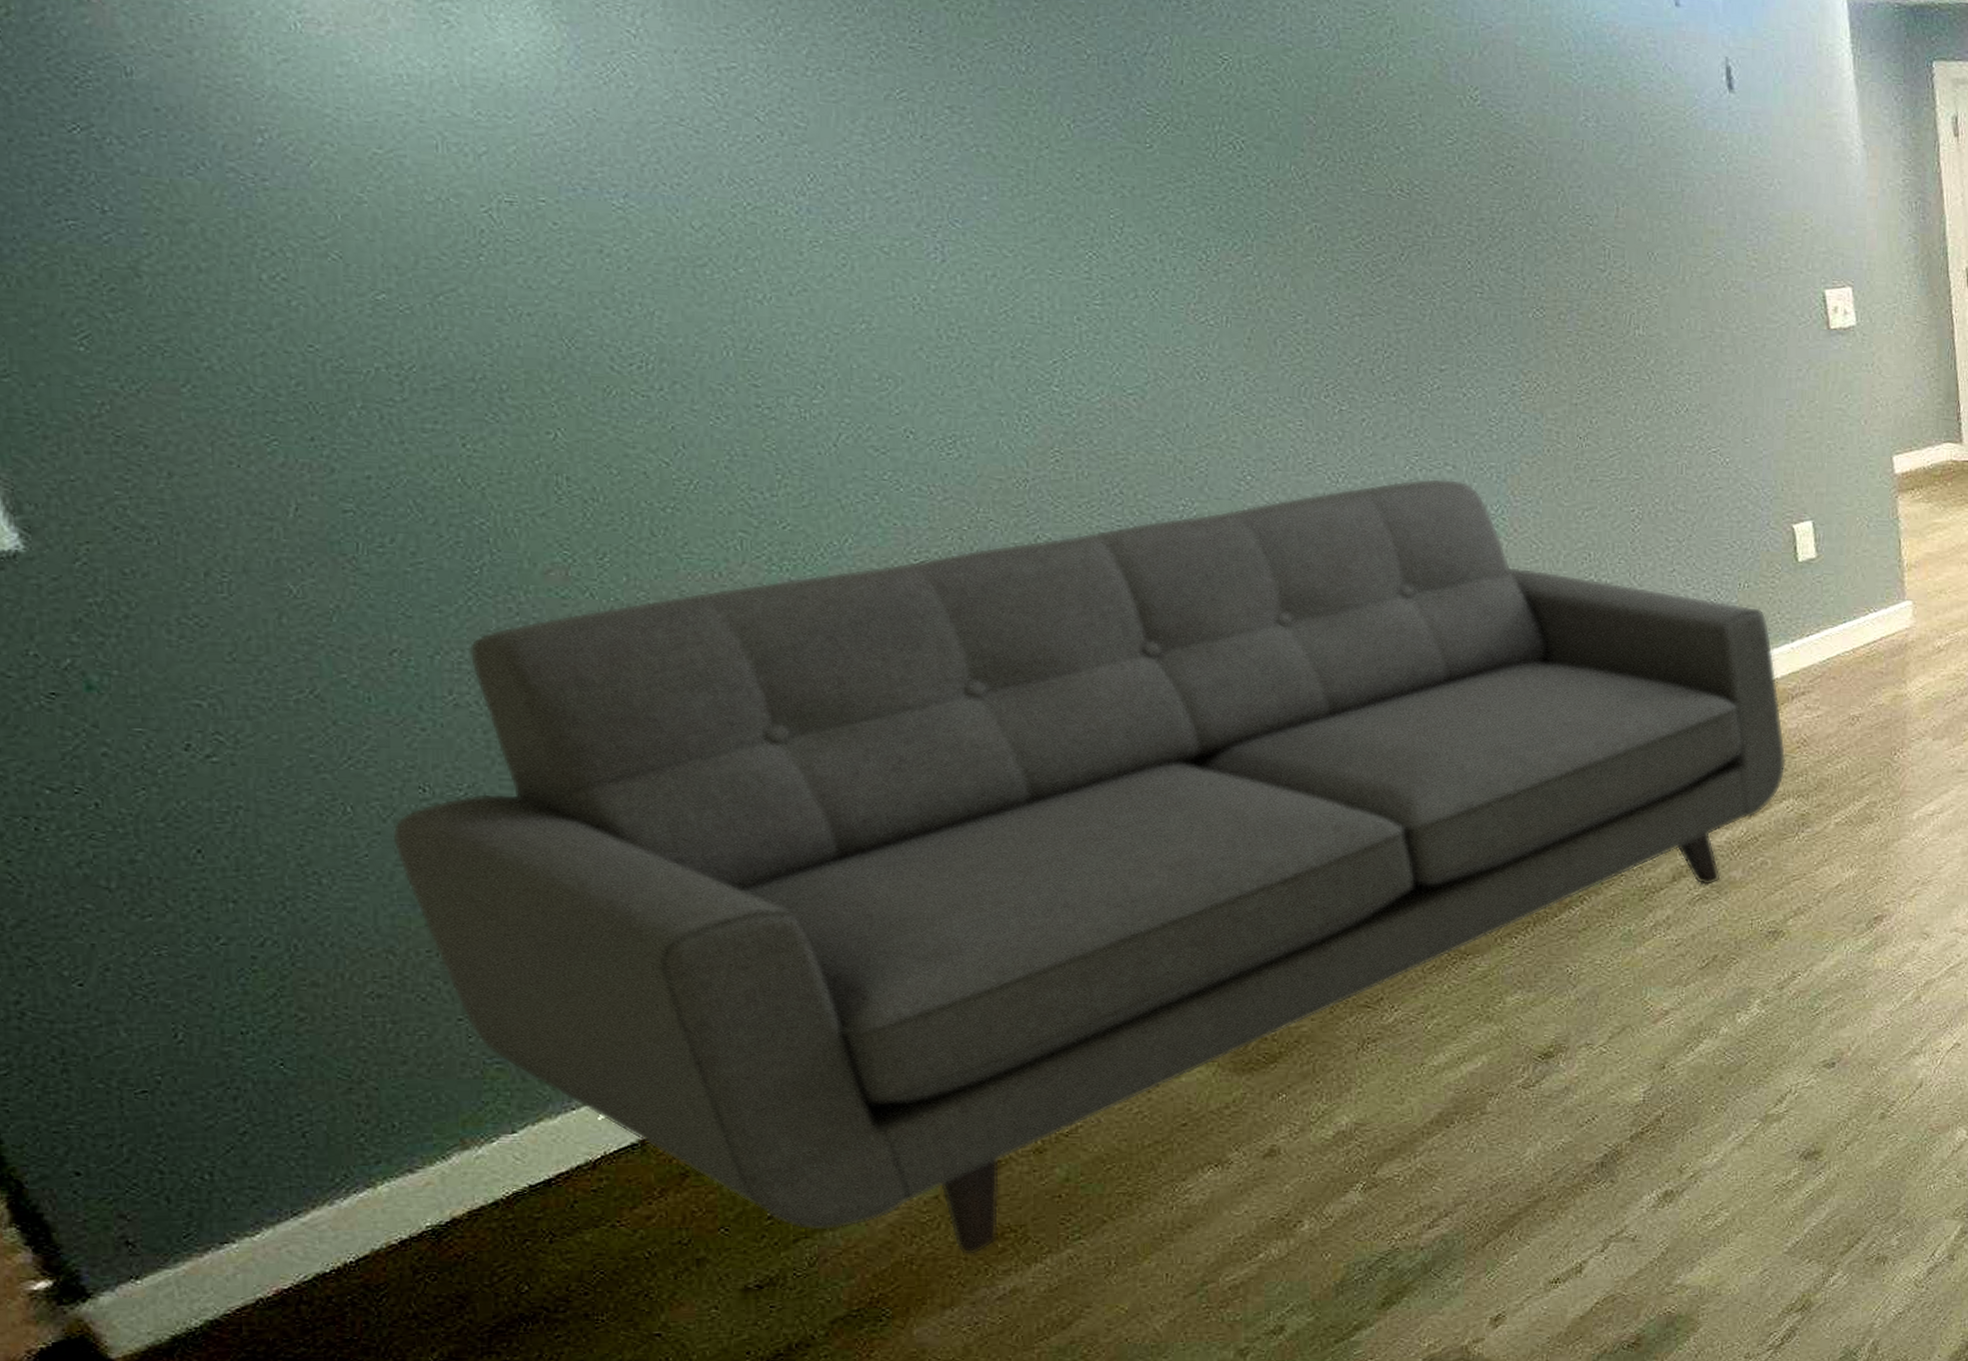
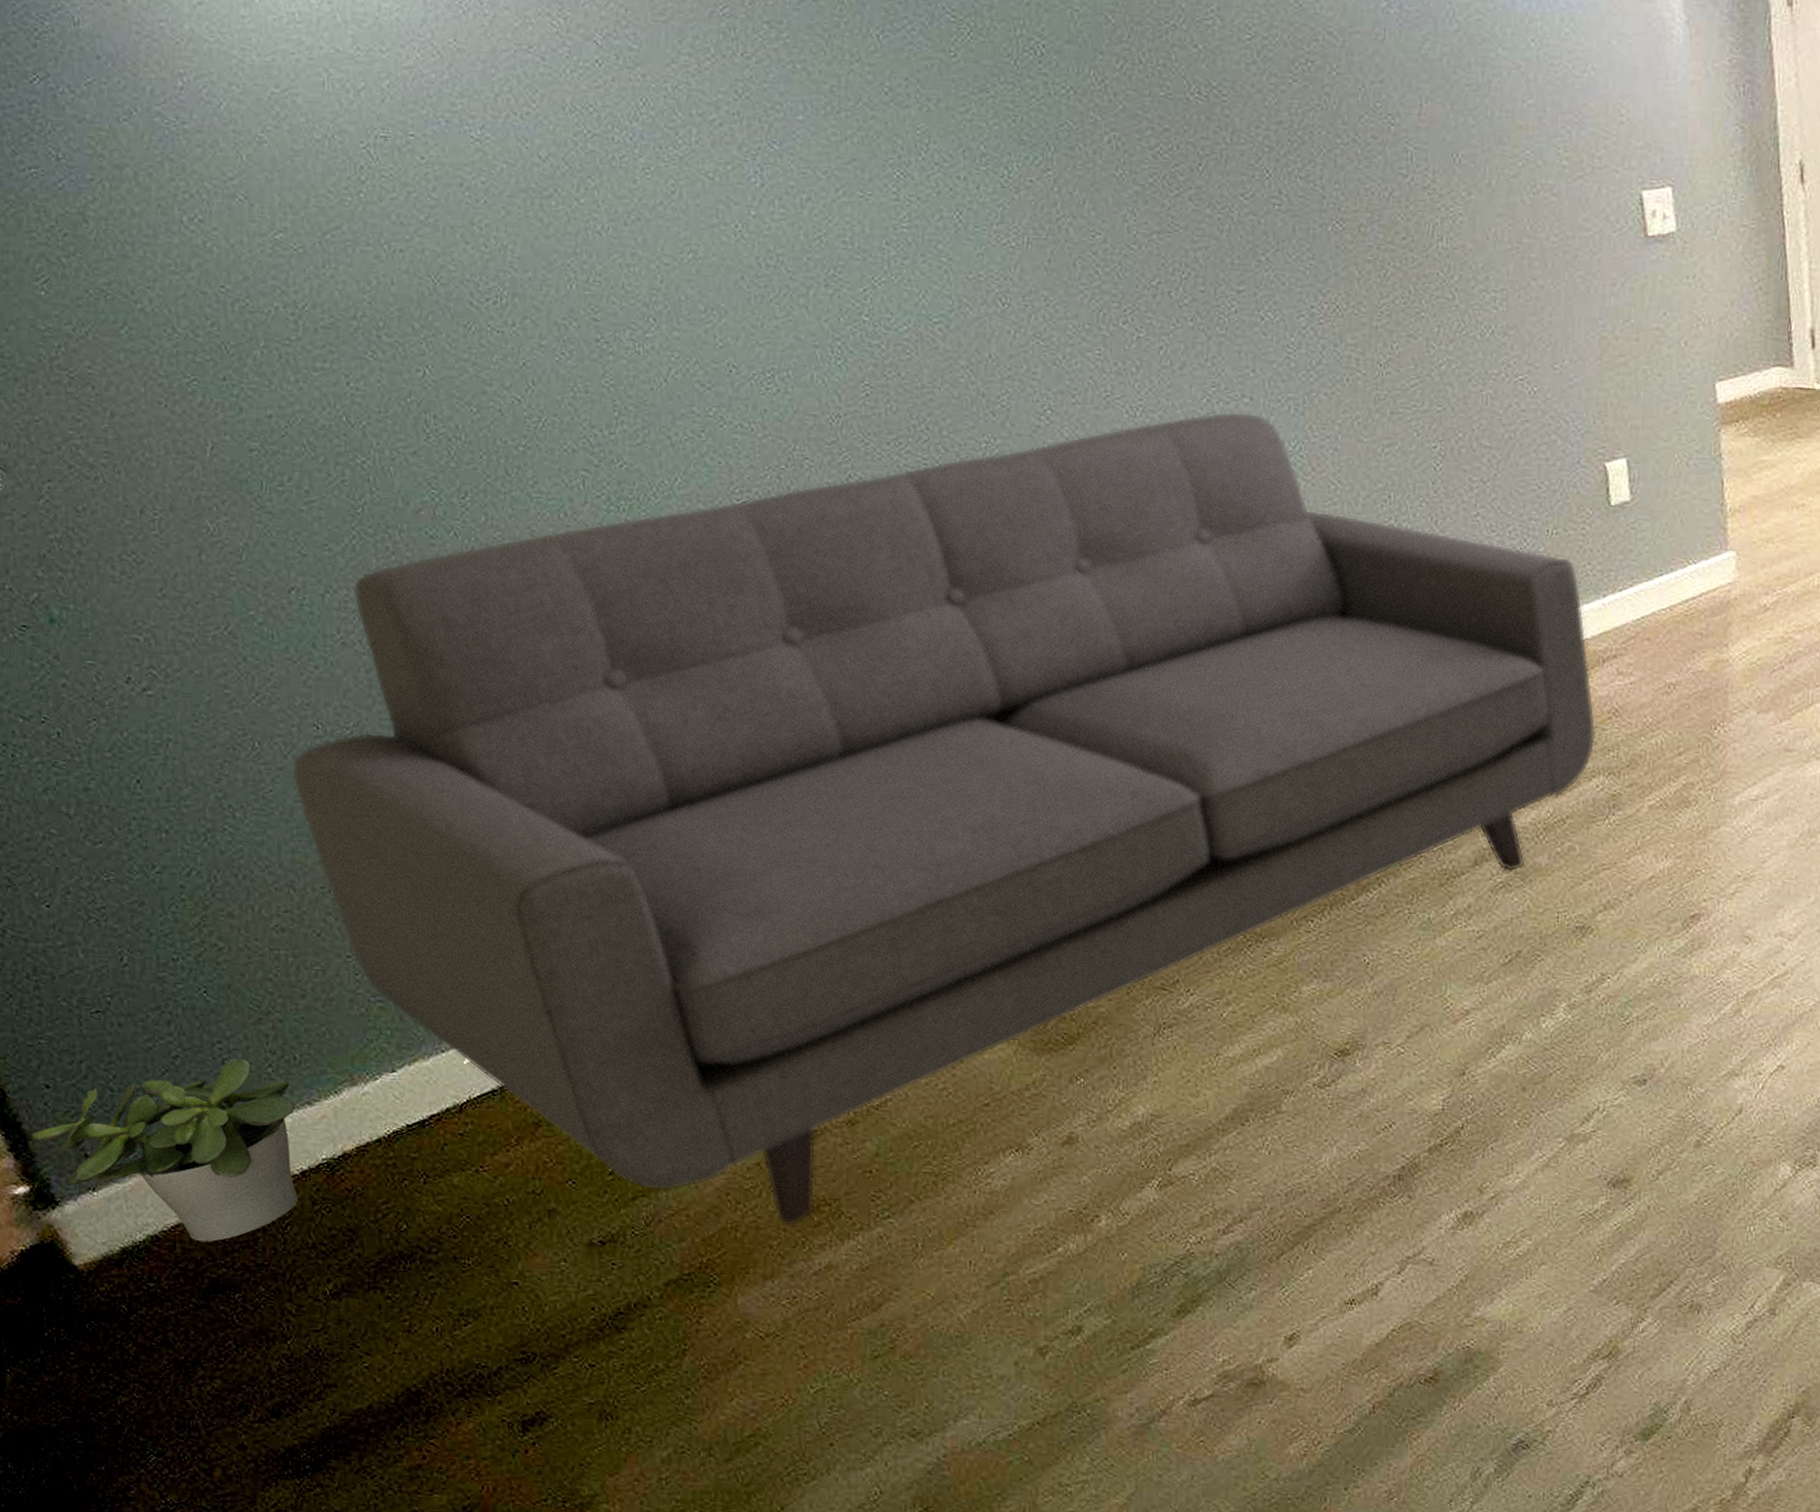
potted plant: none [57,1129,396,1322] -> present [32,1057,298,1242]

